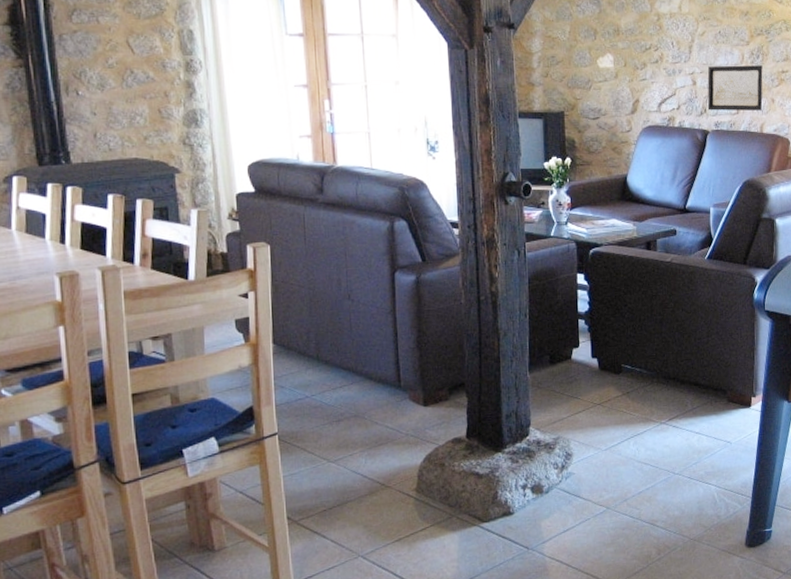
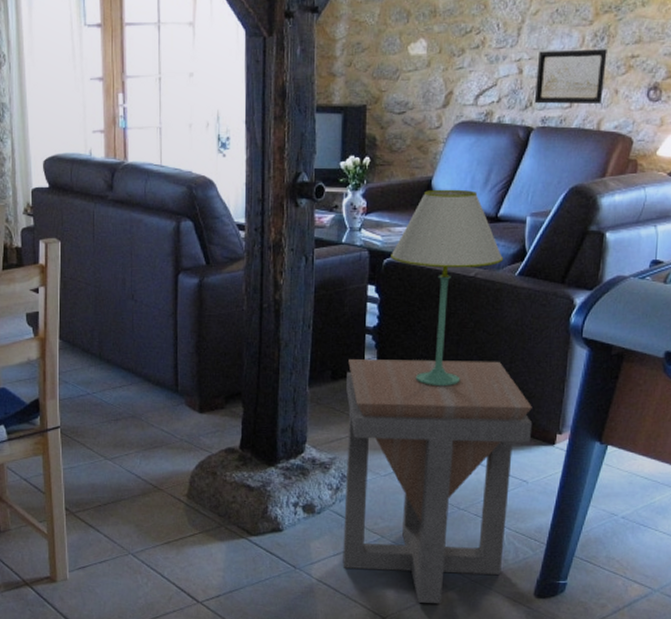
side table: none [564,336,731,567] -> present [343,359,533,604]
table lamp: none [596,185,694,362] -> present [391,189,504,386]

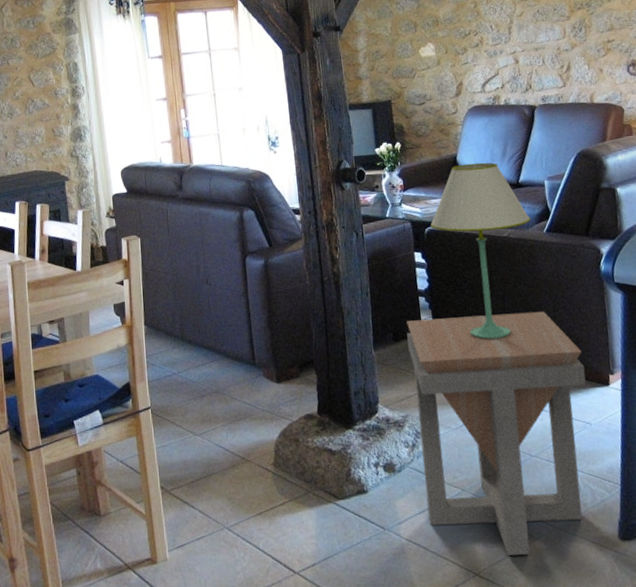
wall art: present [534,49,607,104] -> none [529,37,590,86]

